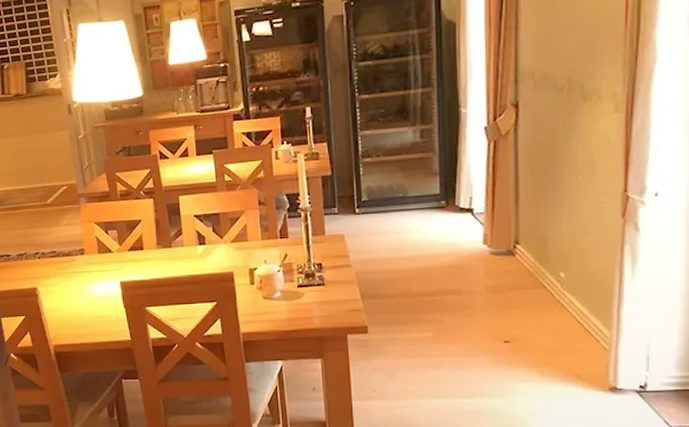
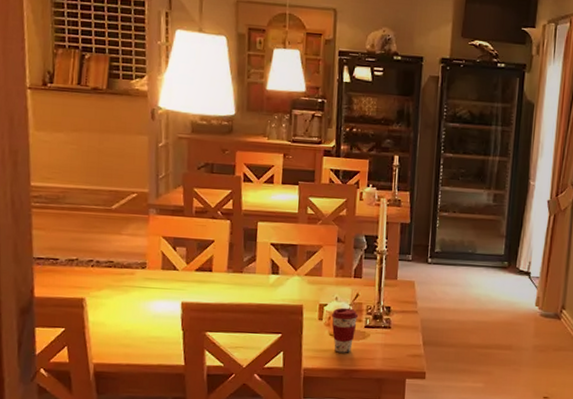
coffee cup: none [262,269,289,315] -> present [331,307,358,353]

